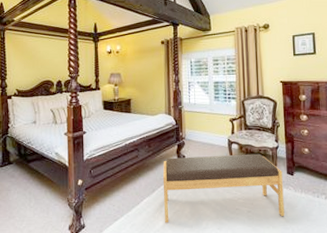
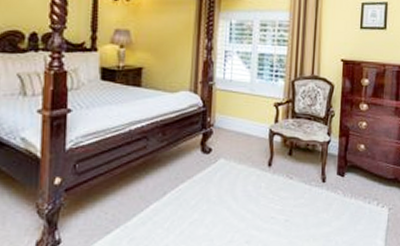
bench: present [162,153,285,223] -> none [177,149,332,236]

